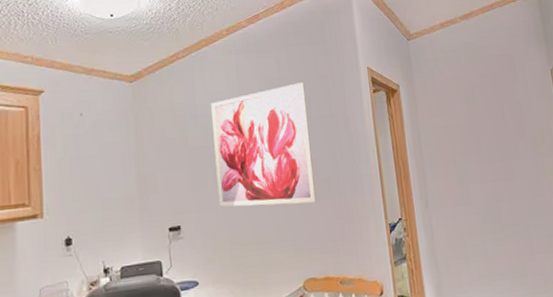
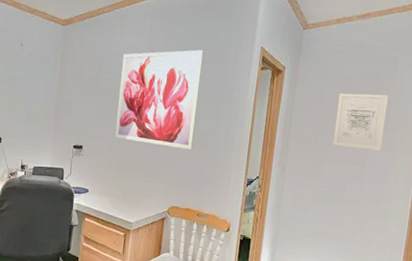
wall art: none [464,95,526,163] -> present [332,93,389,151]

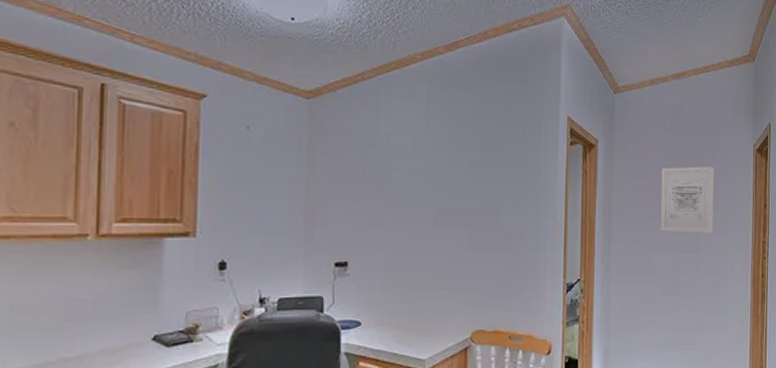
wall art: present [115,49,204,150] -> none [392,123,499,254]

